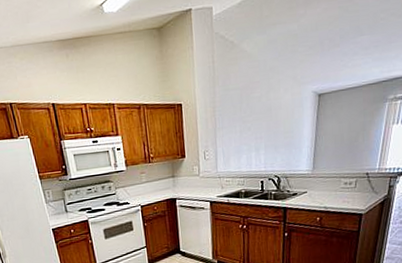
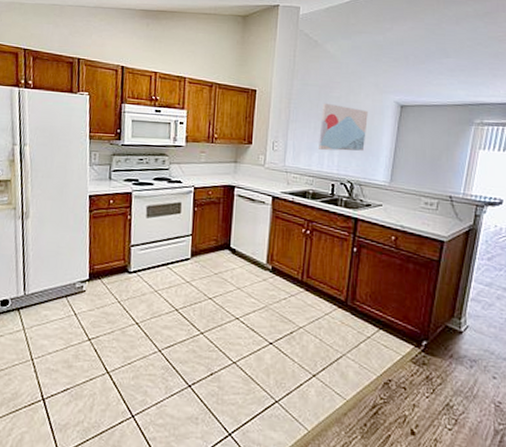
wall art: none [245,104,289,151] -> present [319,102,368,151]

